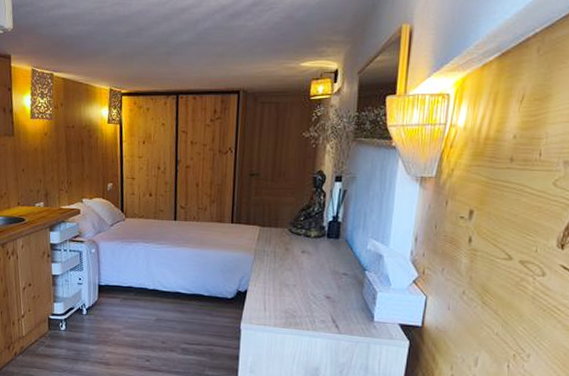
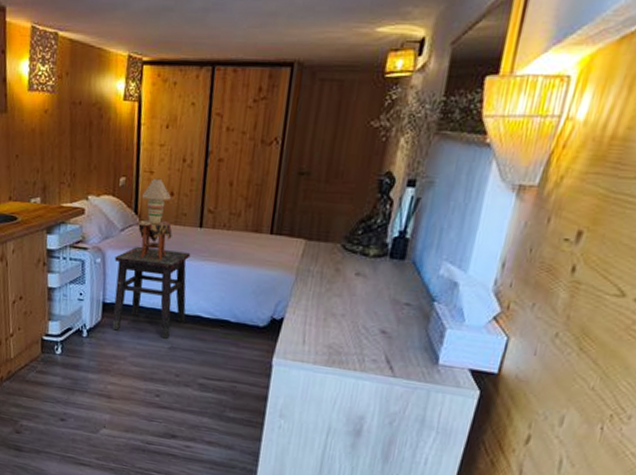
side table: none [106,237,169,312] -> present [112,246,191,339]
table lamp: none [122,183,153,248] -> present [134,178,172,260]

